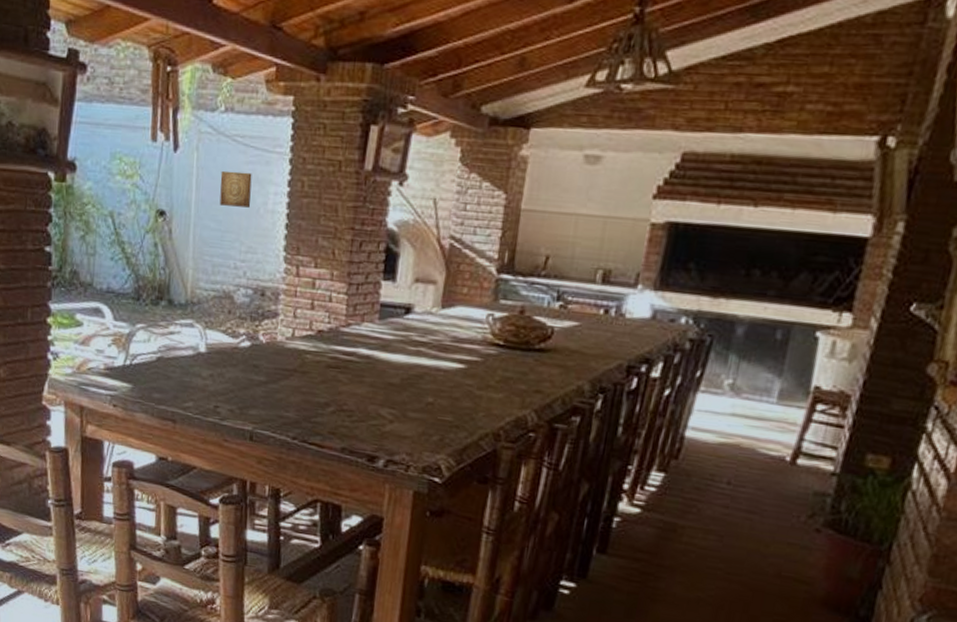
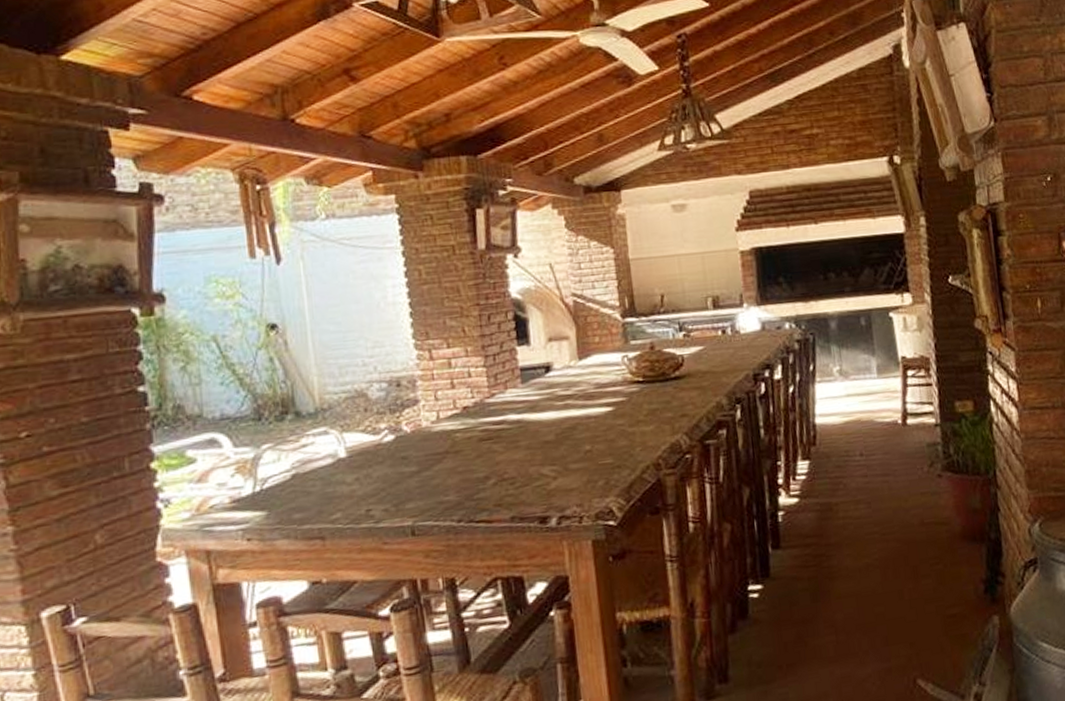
wall art: present [219,170,252,208] -> none [332,271,370,307]

